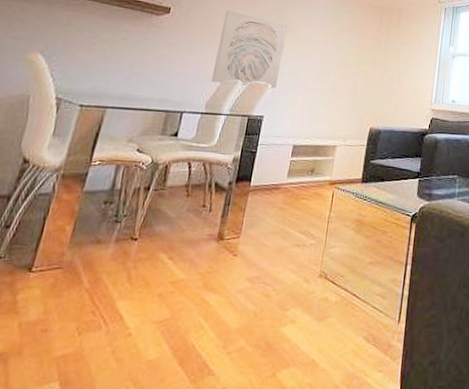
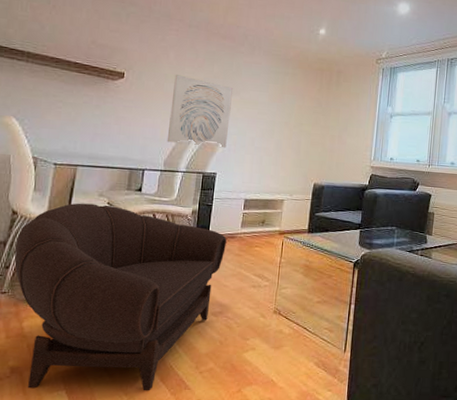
armchair: none [12,149,270,381] -> present [14,203,227,391]

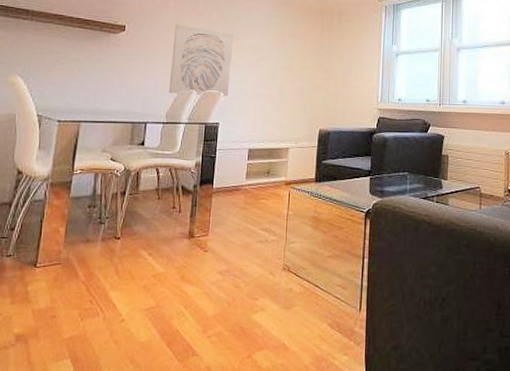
armchair: present [14,203,227,391] -> none [19,160,231,358]

